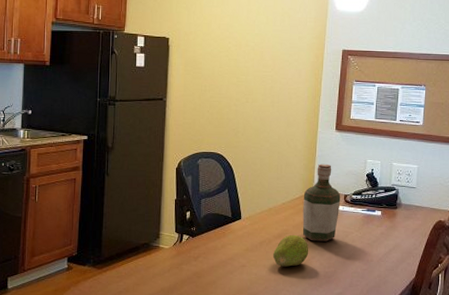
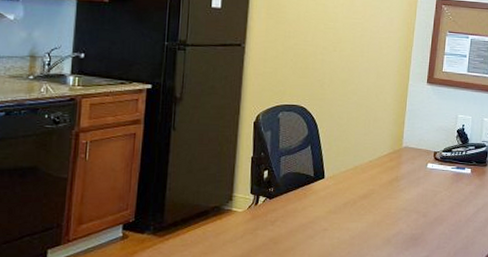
fruit: present [272,234,309,267] -> none [357,194,396,229]
bottle: present [302,163,341,242] -> none [389,118,431,202]

